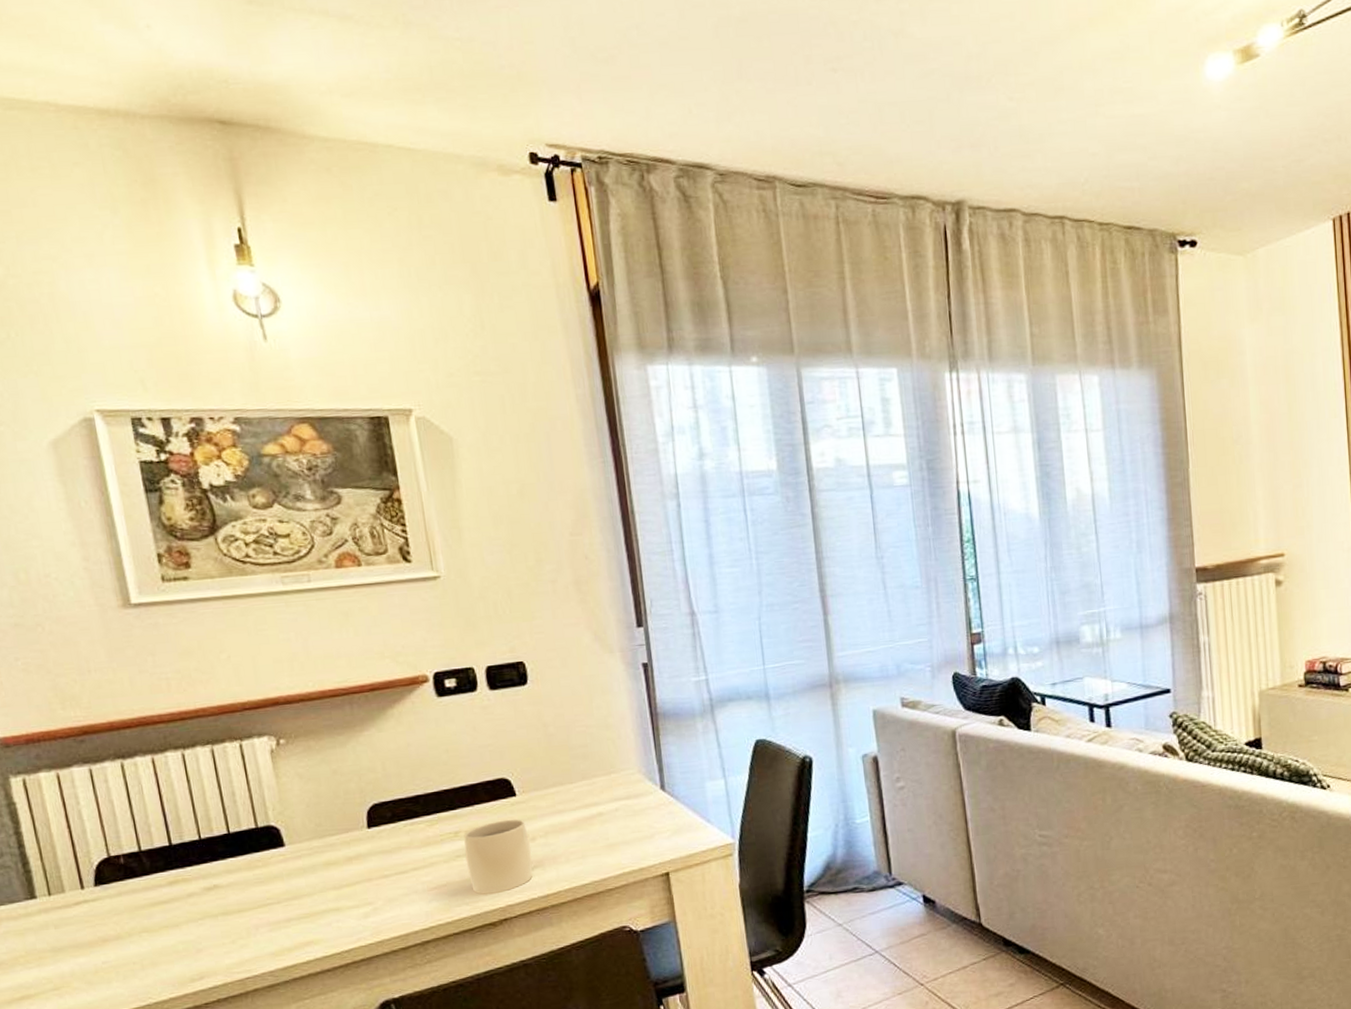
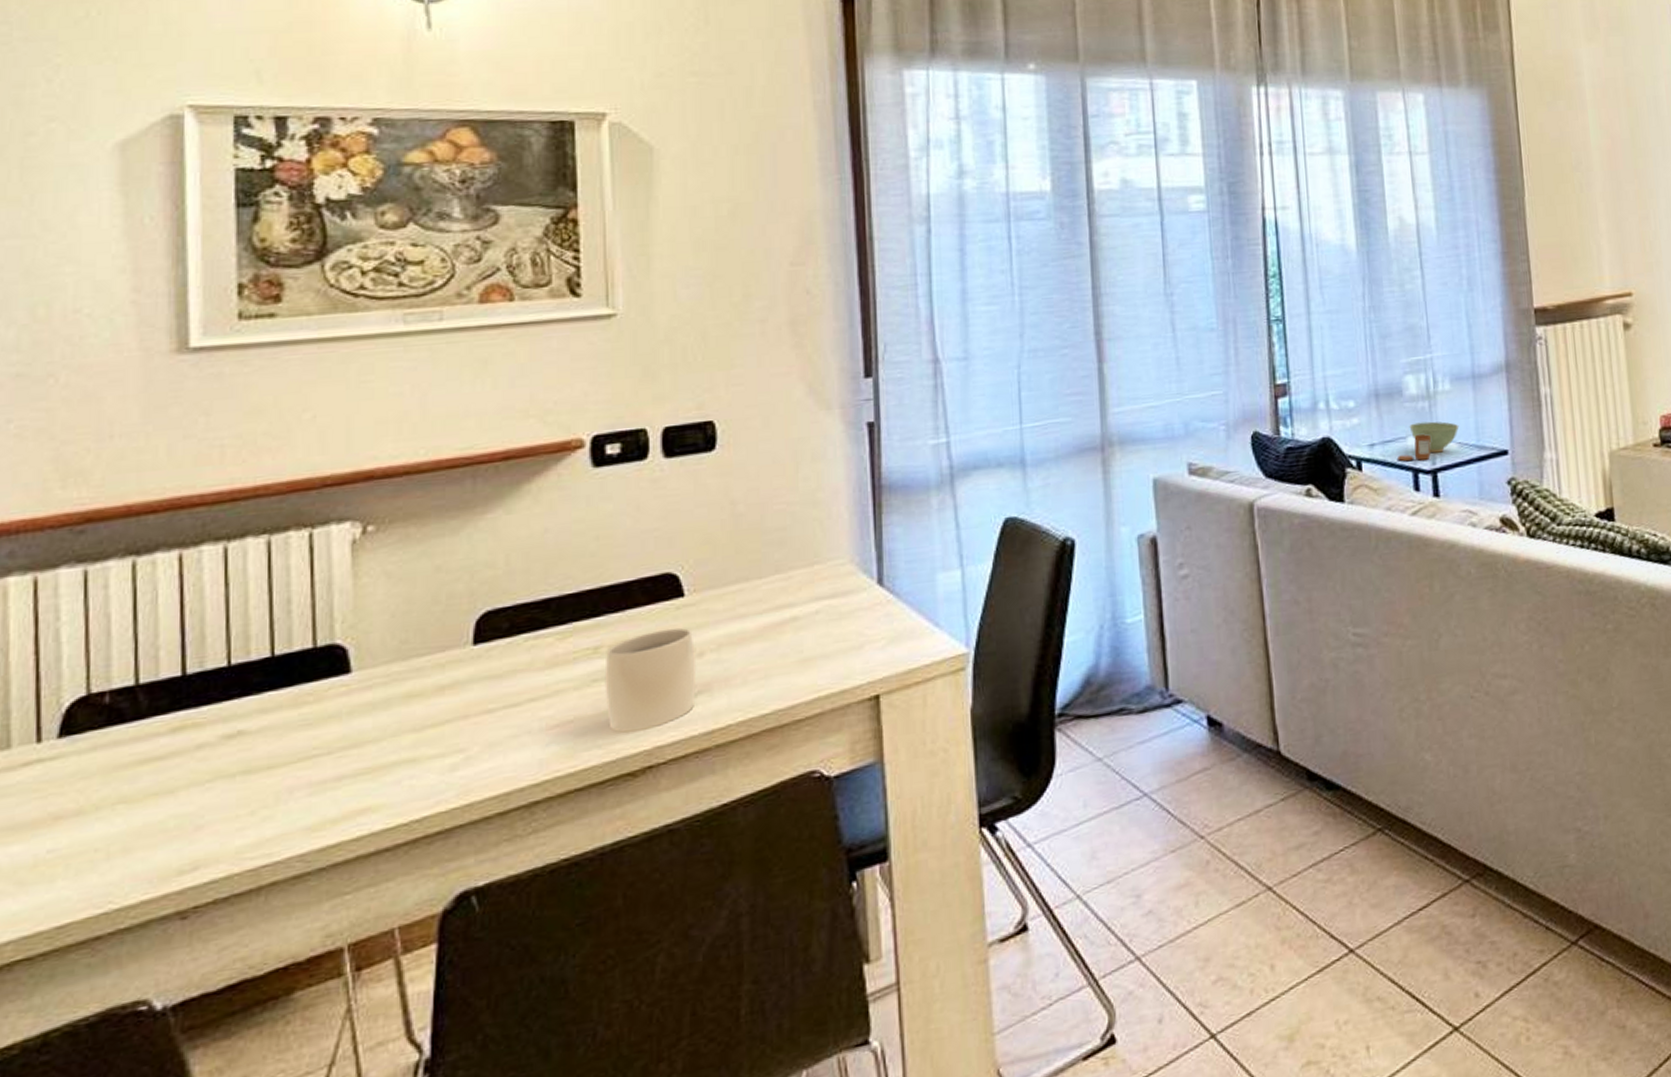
candle: none [1076,675,1104,698] -> present [1398,434,1431,462]
bowl: none [1085,664,1129,691] -> present [1409,421,1460,454]

